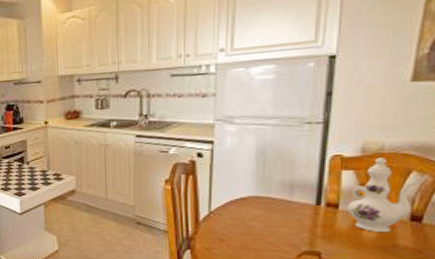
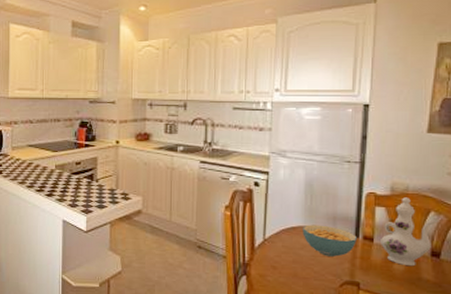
cereal bowl: none [253,193,318,226] -> present [302,224,357,257]

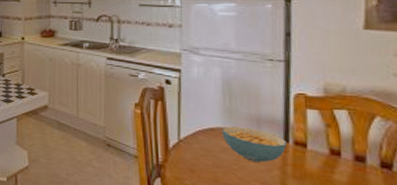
ewer: present [381,197,439,267] -> none [316,100,388,178]

